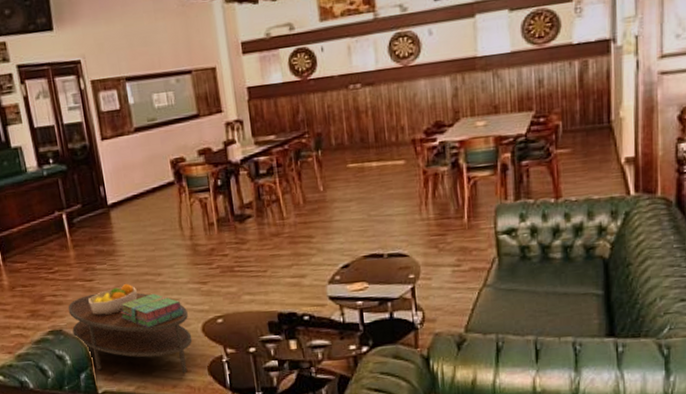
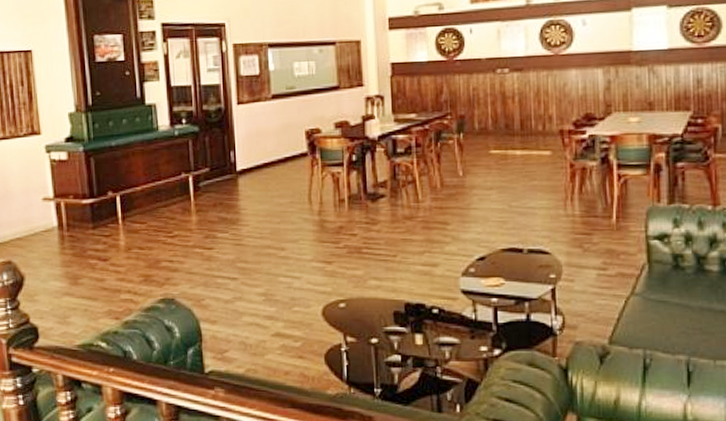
coffee table: present [68,293,193,373] -> none [183,263,311,359]
fruit bowl: present [88,283,138,315] -> none [206,255,257,287]
stack of books: present [120,294,185,328] -> none [237,269,306,306]

